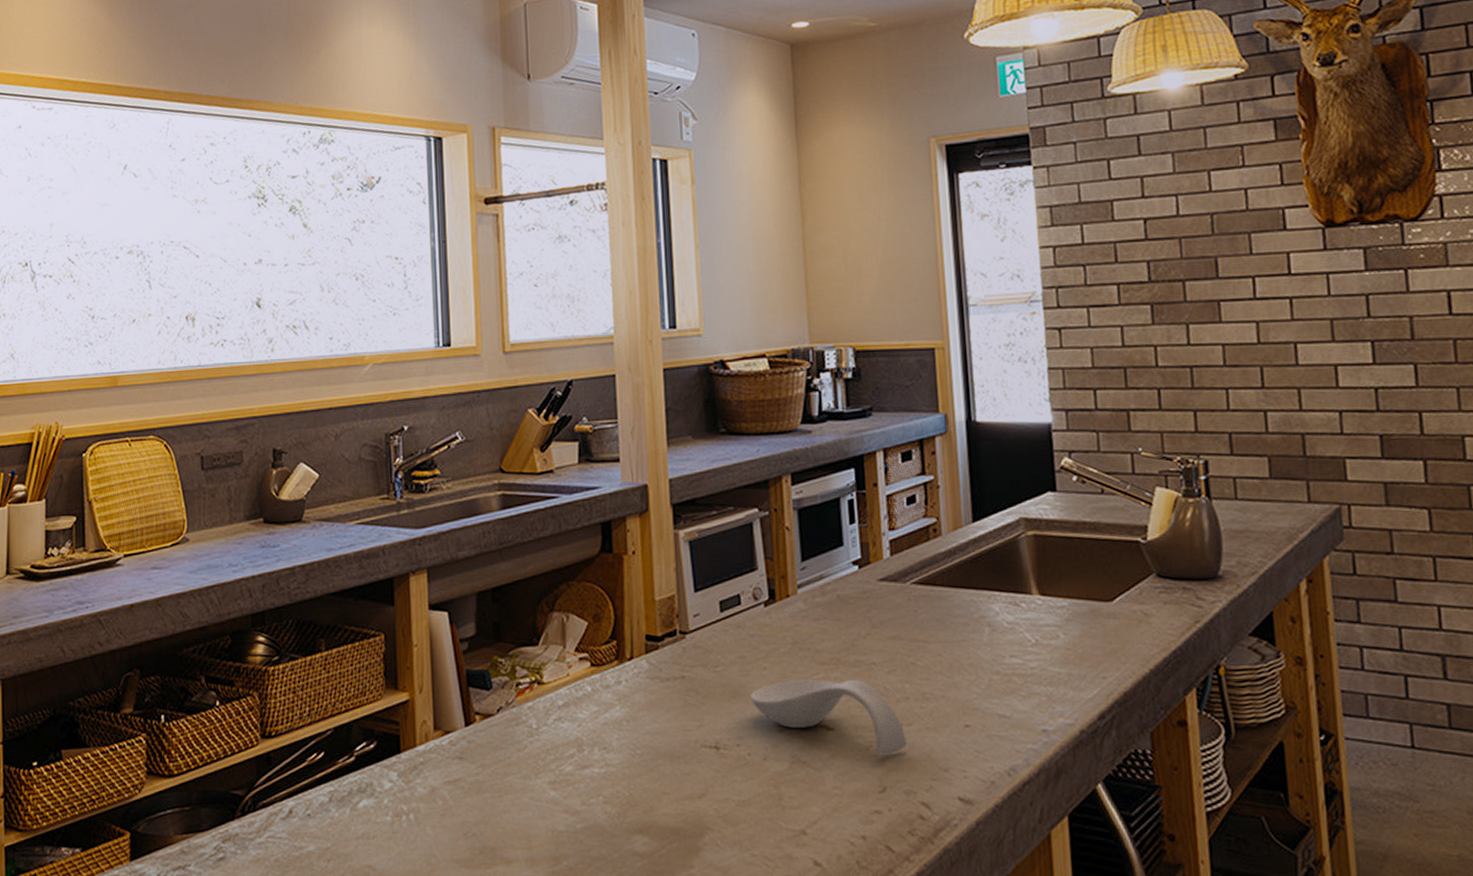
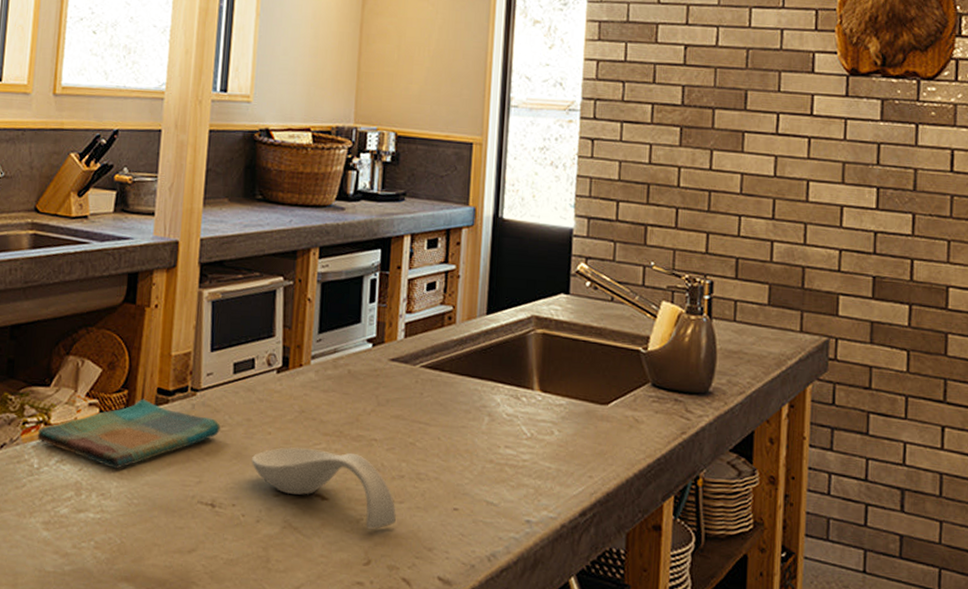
dish towel: none [532,647,714,721] -> present [37,399,220,469]

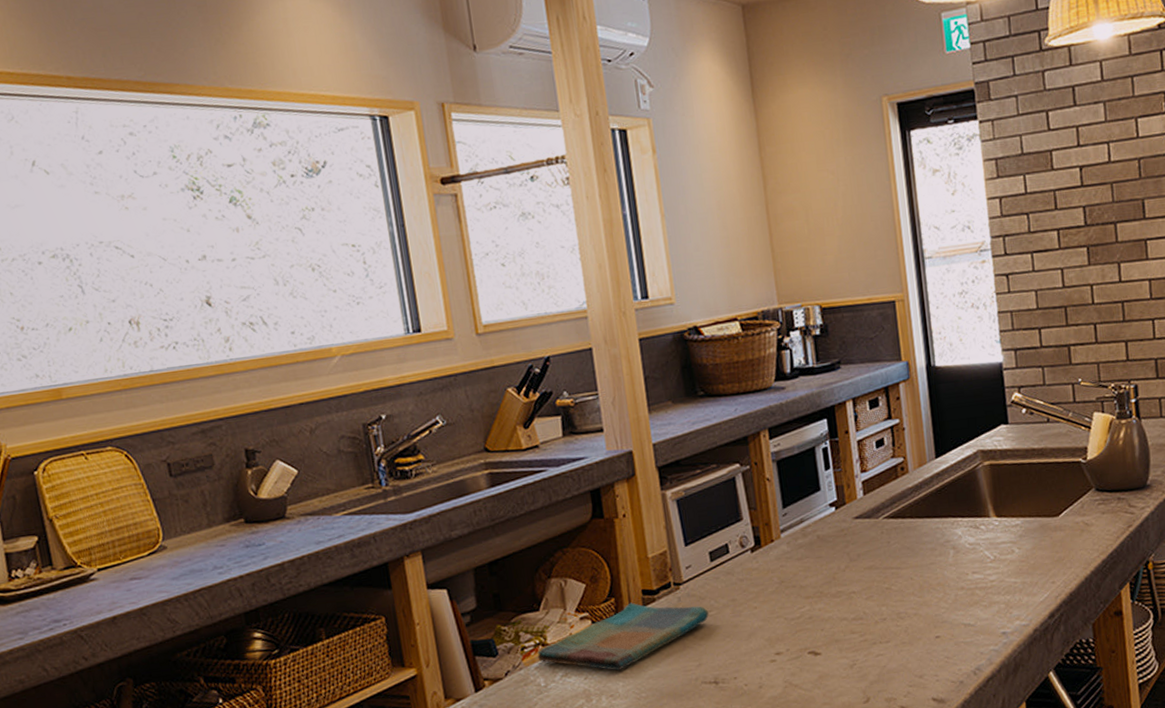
spoon rest: present [252,447,396,530] -> none [744,608,886,672]

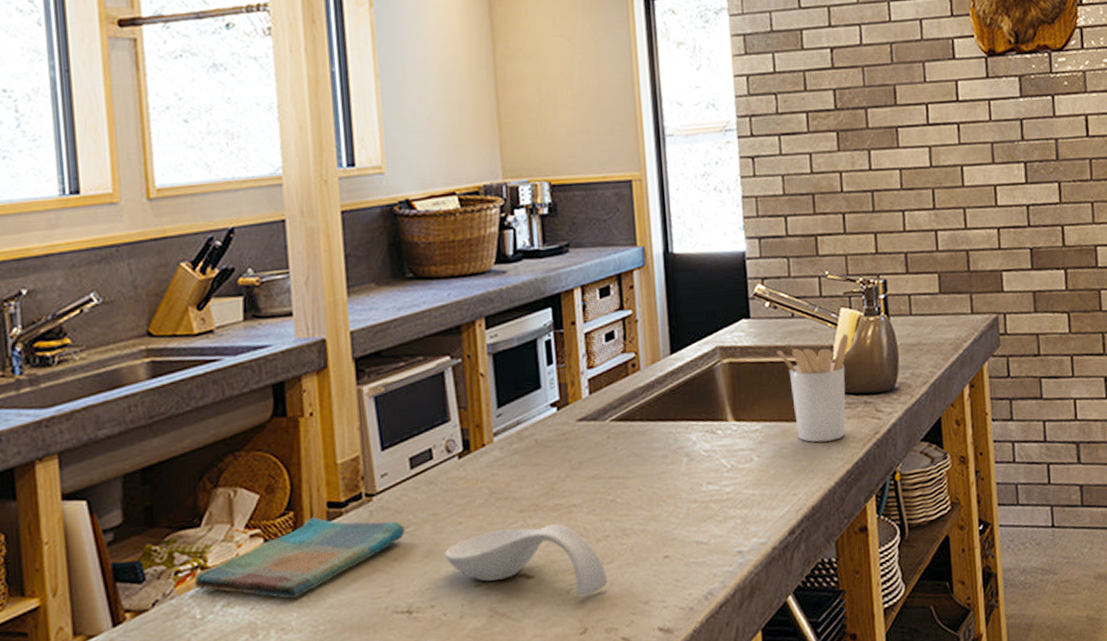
spoon rest: none [744,608,886,672] -> present [445,524,607,598]
utensil holder: none [1034,436,1102,535] -> present [777,333,849,442]

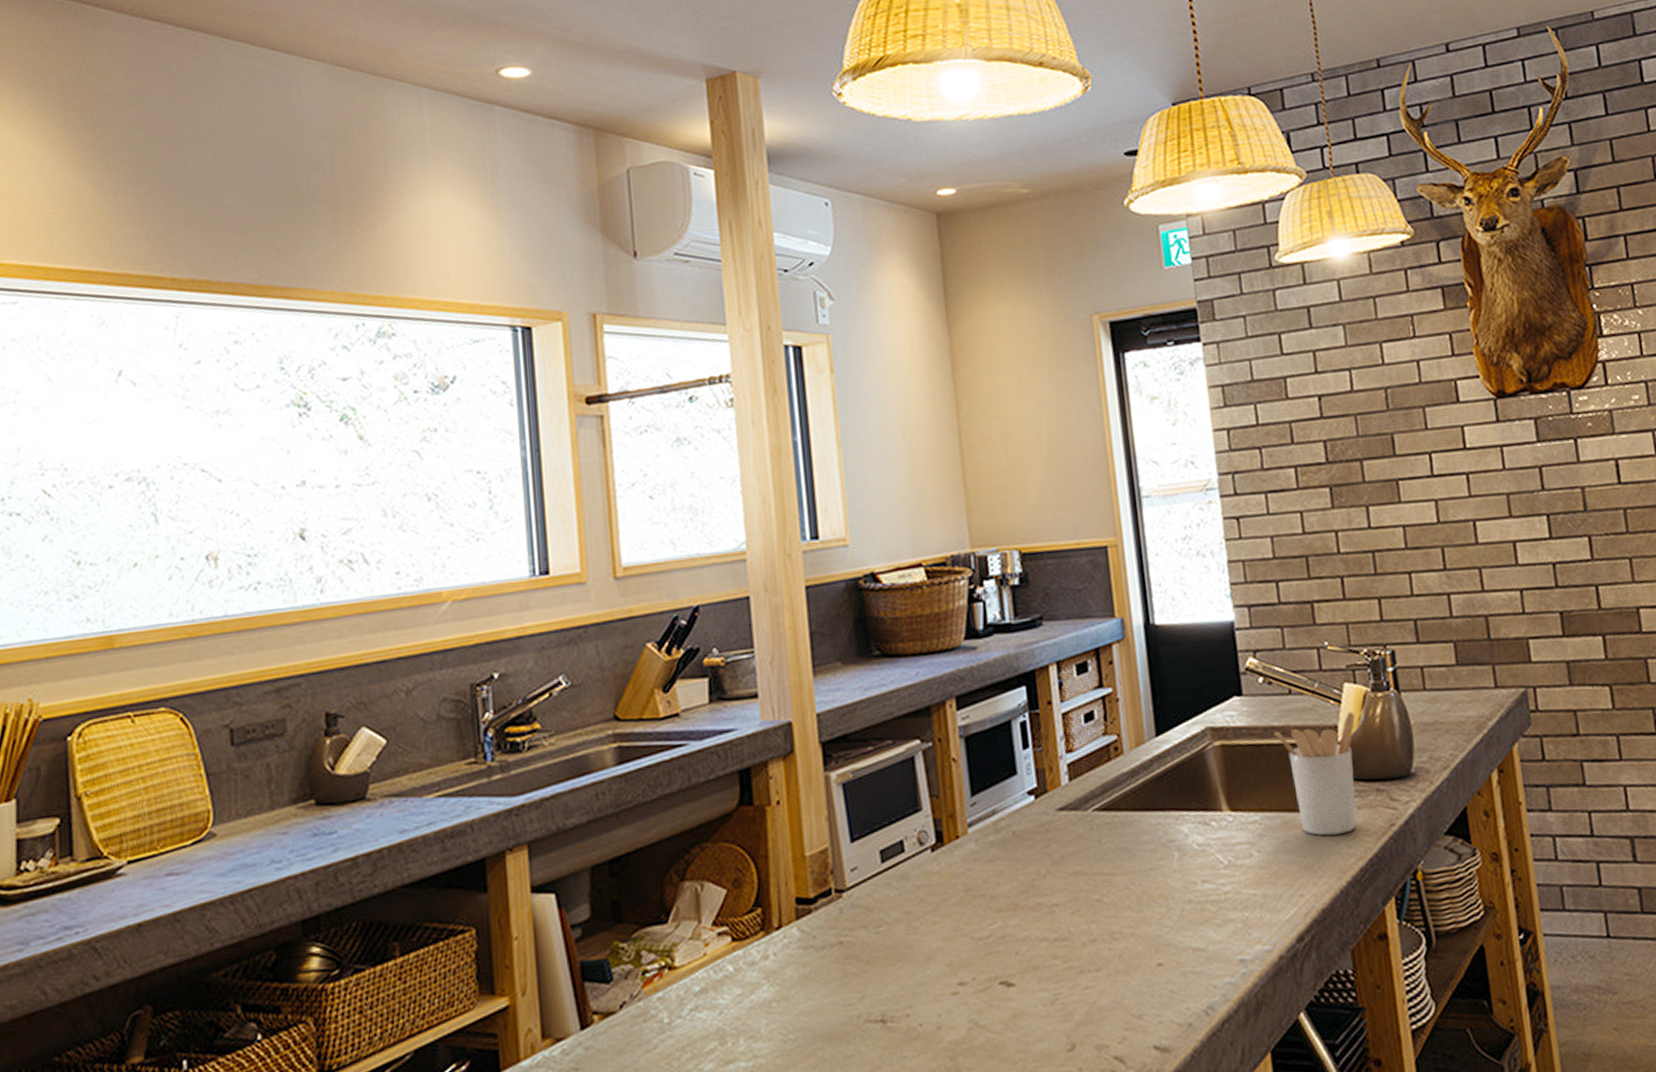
dish towel: present [194,517,405,599] -> none [661,914,877,1004]
spoon rest: present [445,524,607,598] -> none [919,925,1095,1010]

